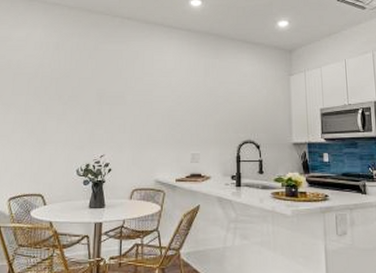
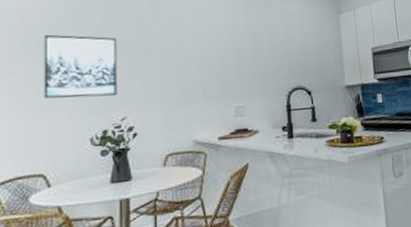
wall art: none [46,84,101,136] -> present [44,34,118,99]

